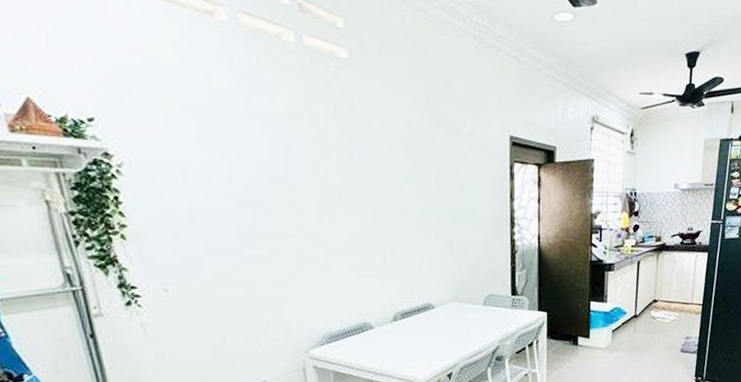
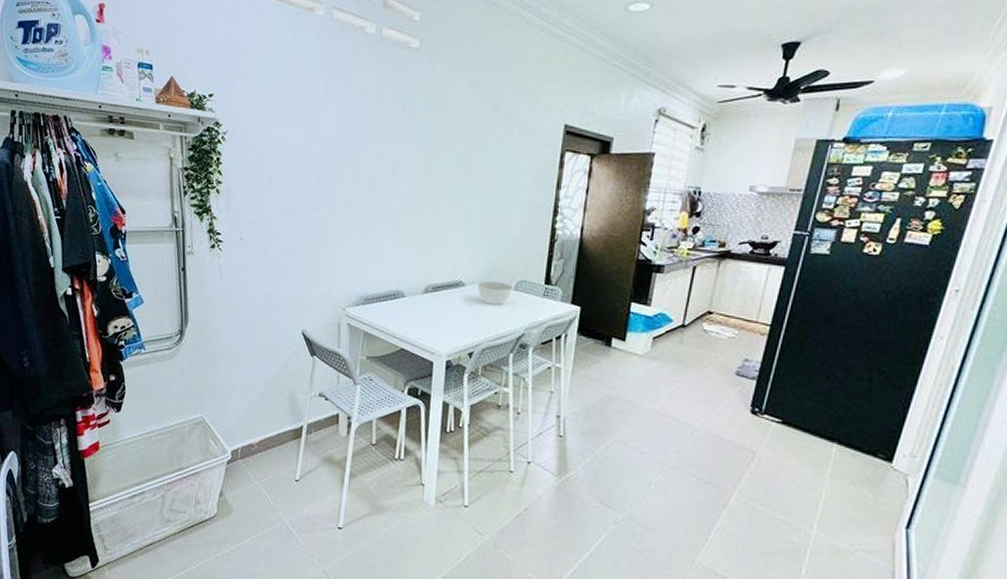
bowl: none [447,299,481,323] -> present [477,281,512,305]

